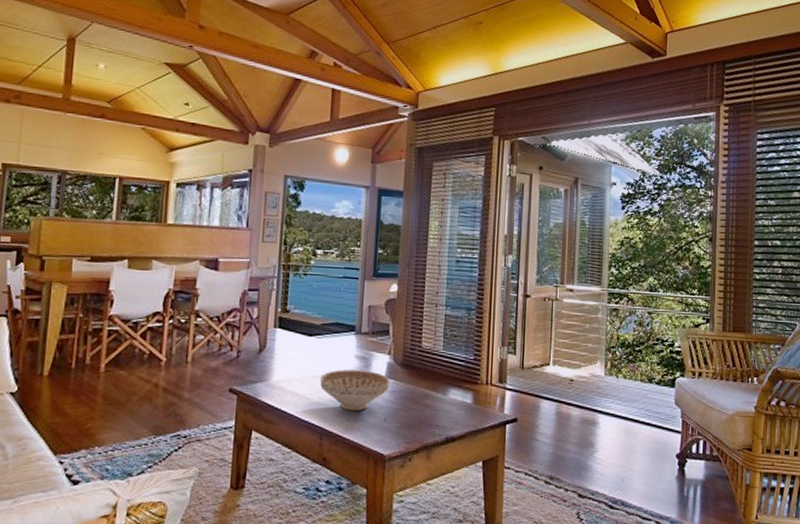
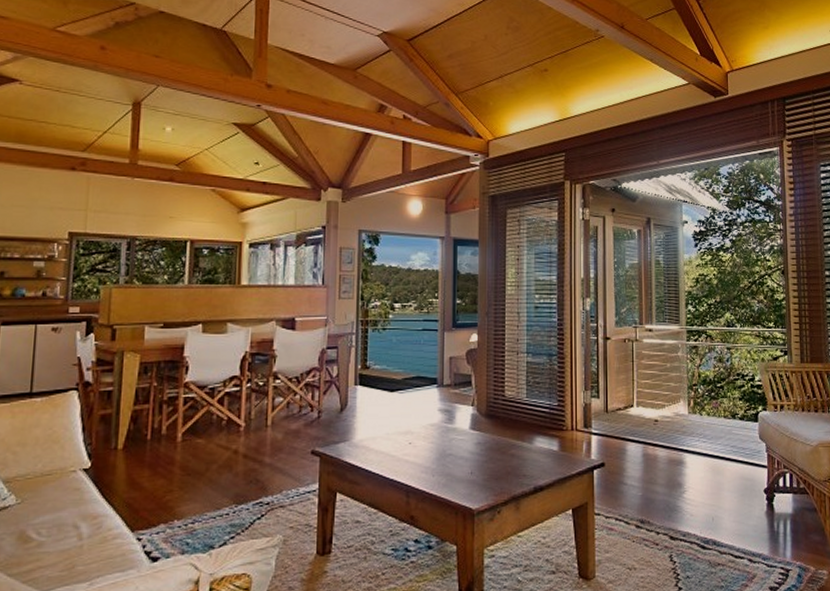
decorative bowl: present [320,369,389,411] -> none [404,423,474,466]

